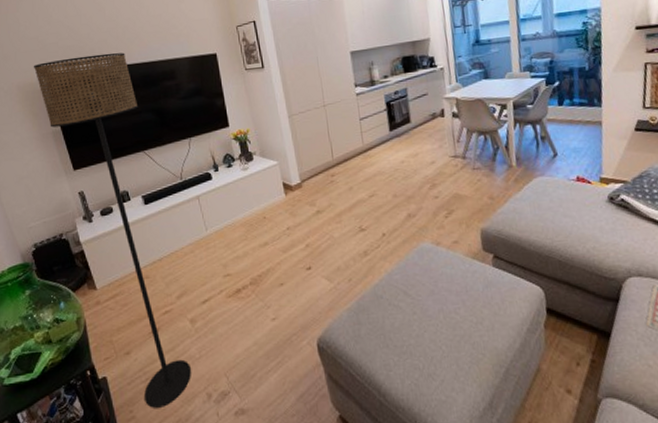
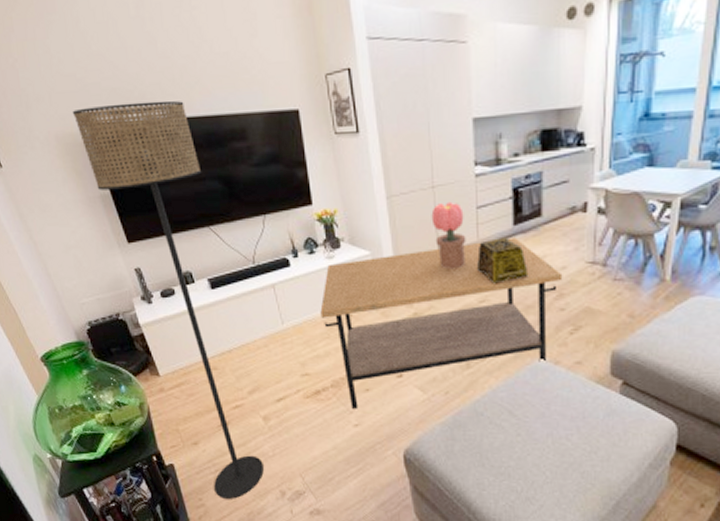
coffee table: none [238,141,434,304] -> present [320,237,563,409]
potted flower: none [324,116,355,172] -> present [431,201,466,270]
decorative box: none [364,141,406,181] -> present [476,238,529,284]

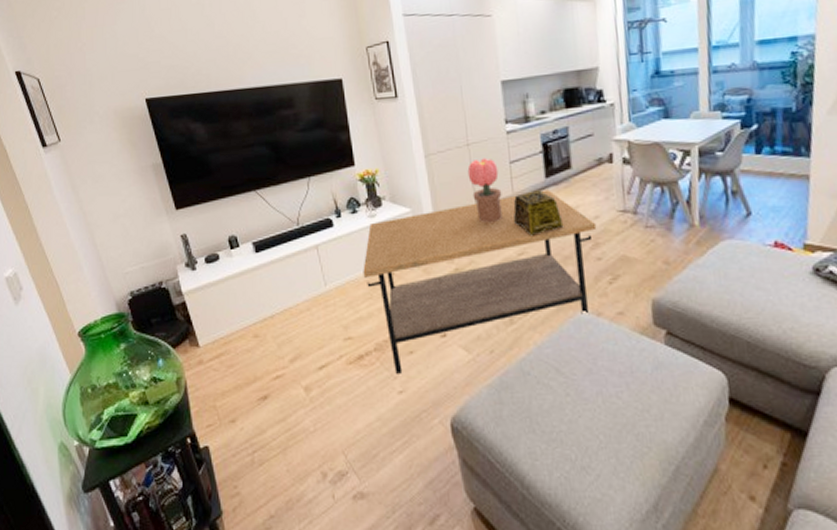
floor lamp: present [72,100,264,499] -> none [132,75,304,485]

